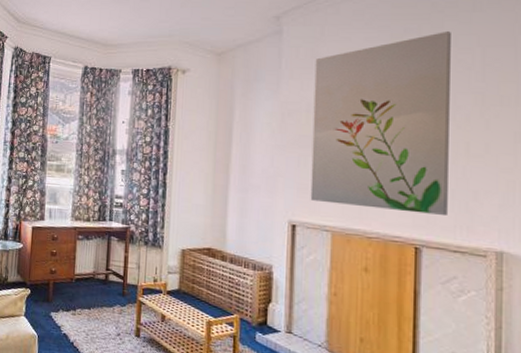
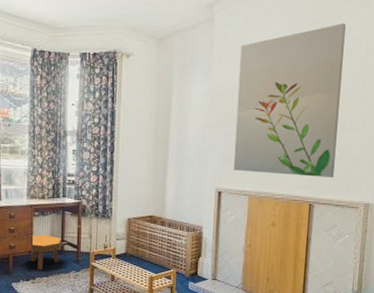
footstool: none [71,260,107,301] -> present [30,234,63,271]

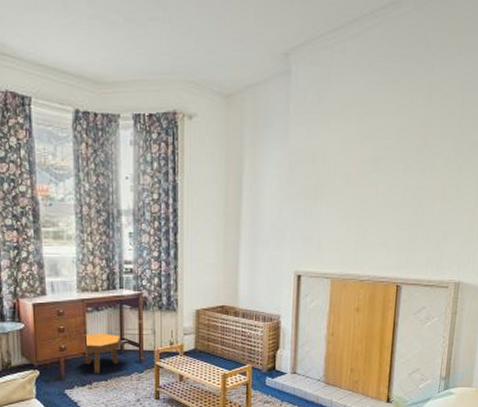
wall art: present [233,23,346,177] -> none [314,76,440,254]

